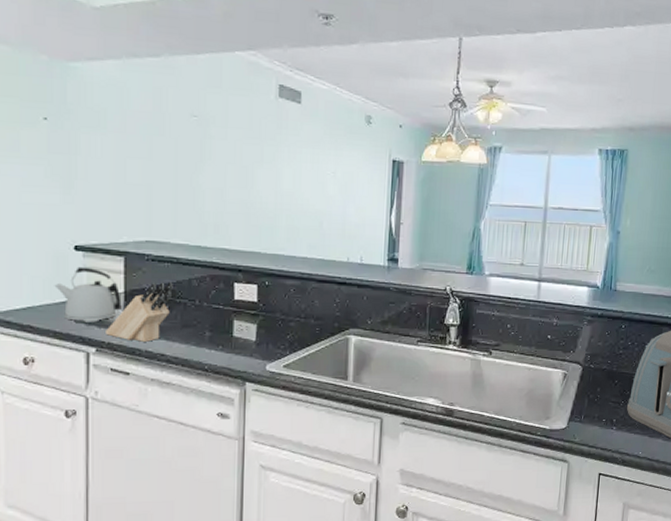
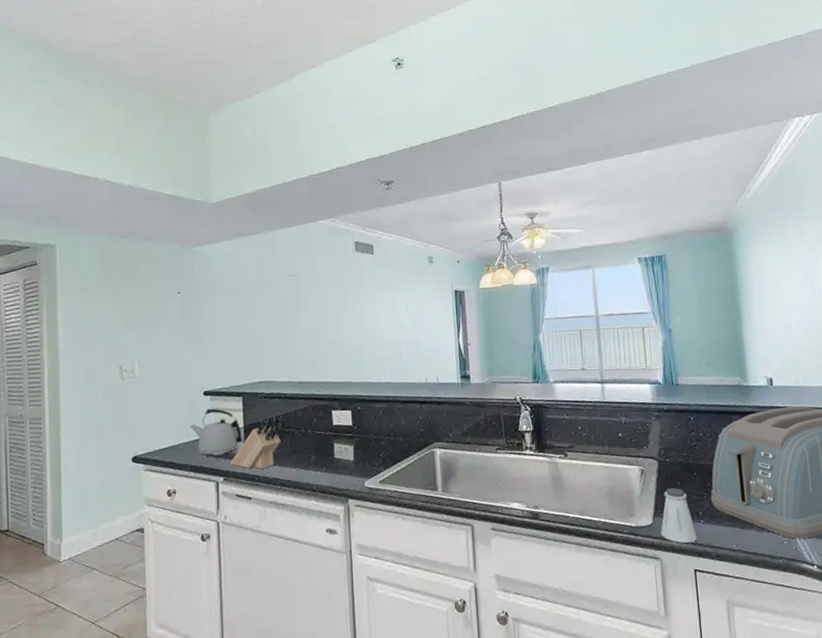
saltshaker: none [573,394,608,449] -> present [661,488,698,543]

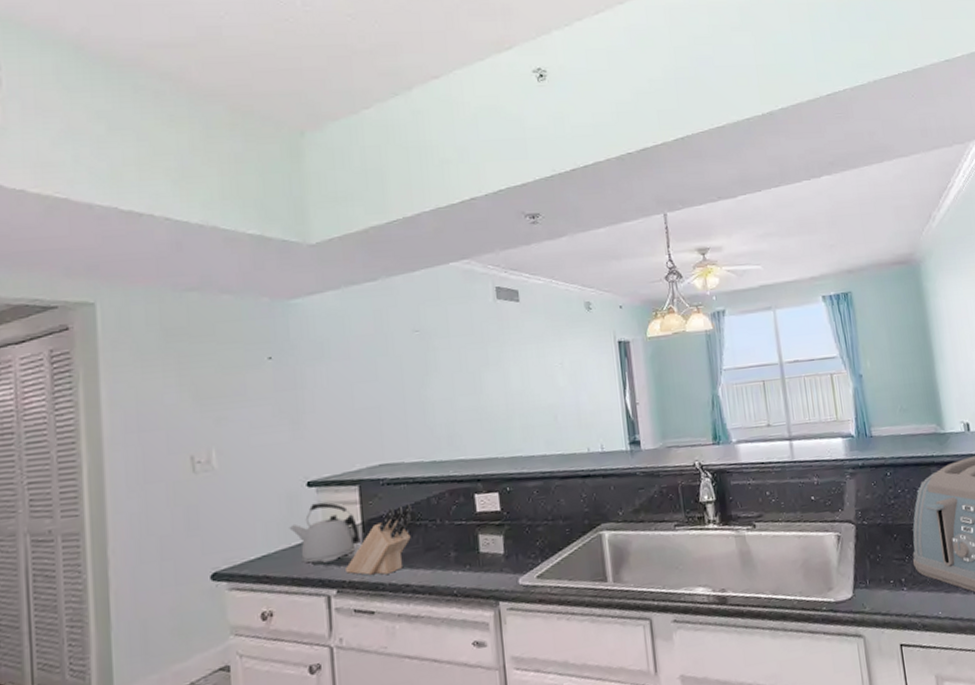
saltshaker: present [661,488,698,543] -> none [862,553,902,616]

